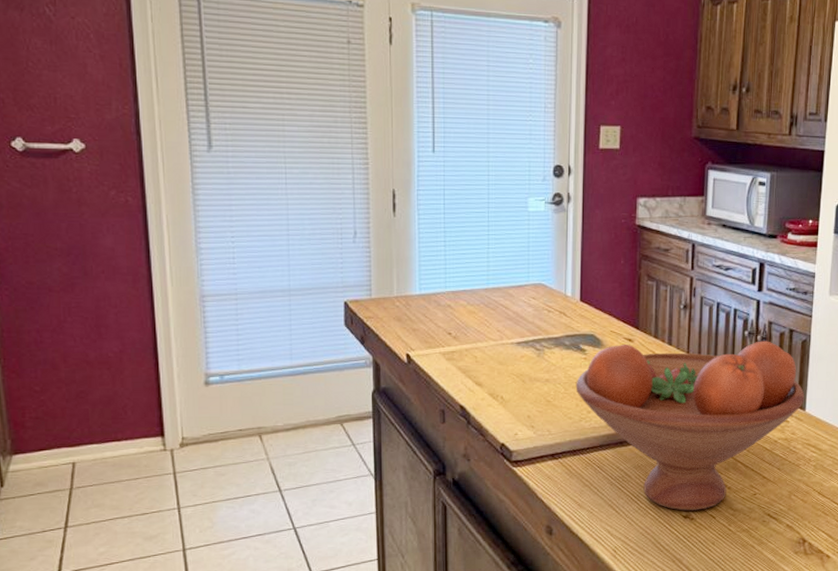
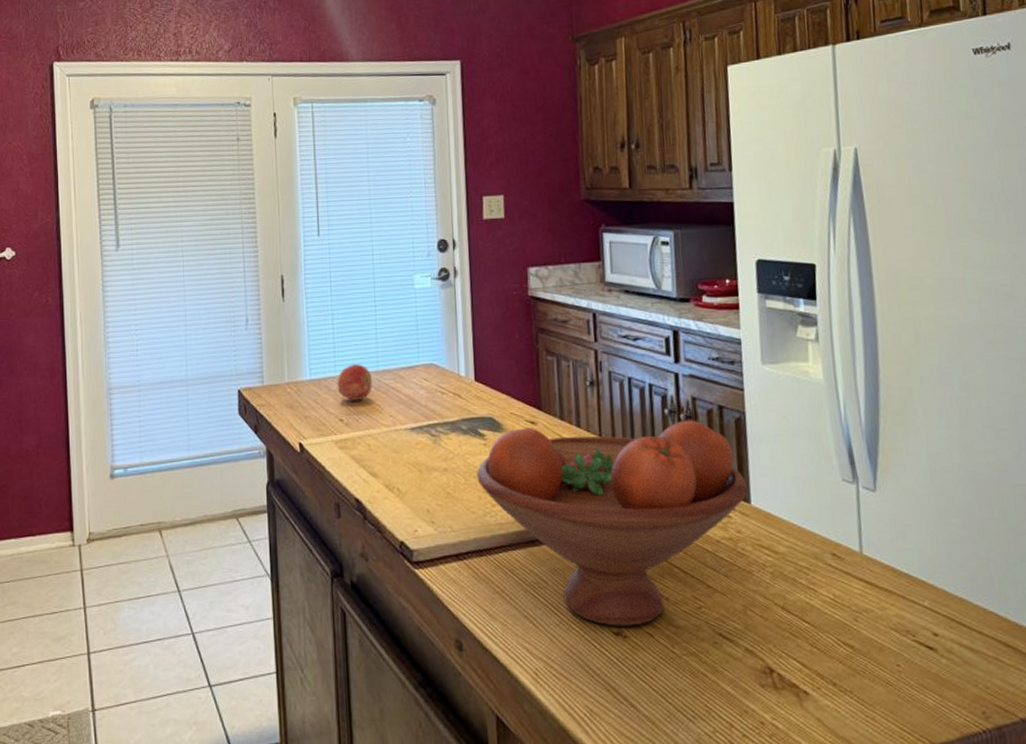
apple: none [447,281,482,315] -> present [337,364,372,400]

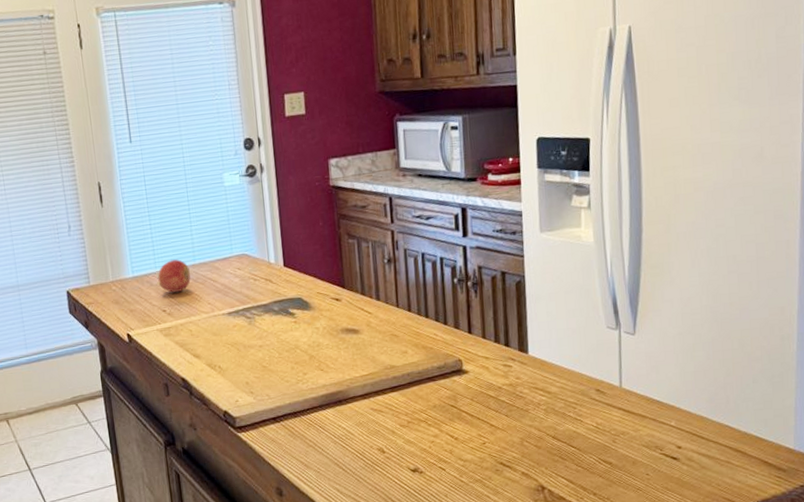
fruit bowl: present [476,420,748,626] -> none [289,286,526,465]

